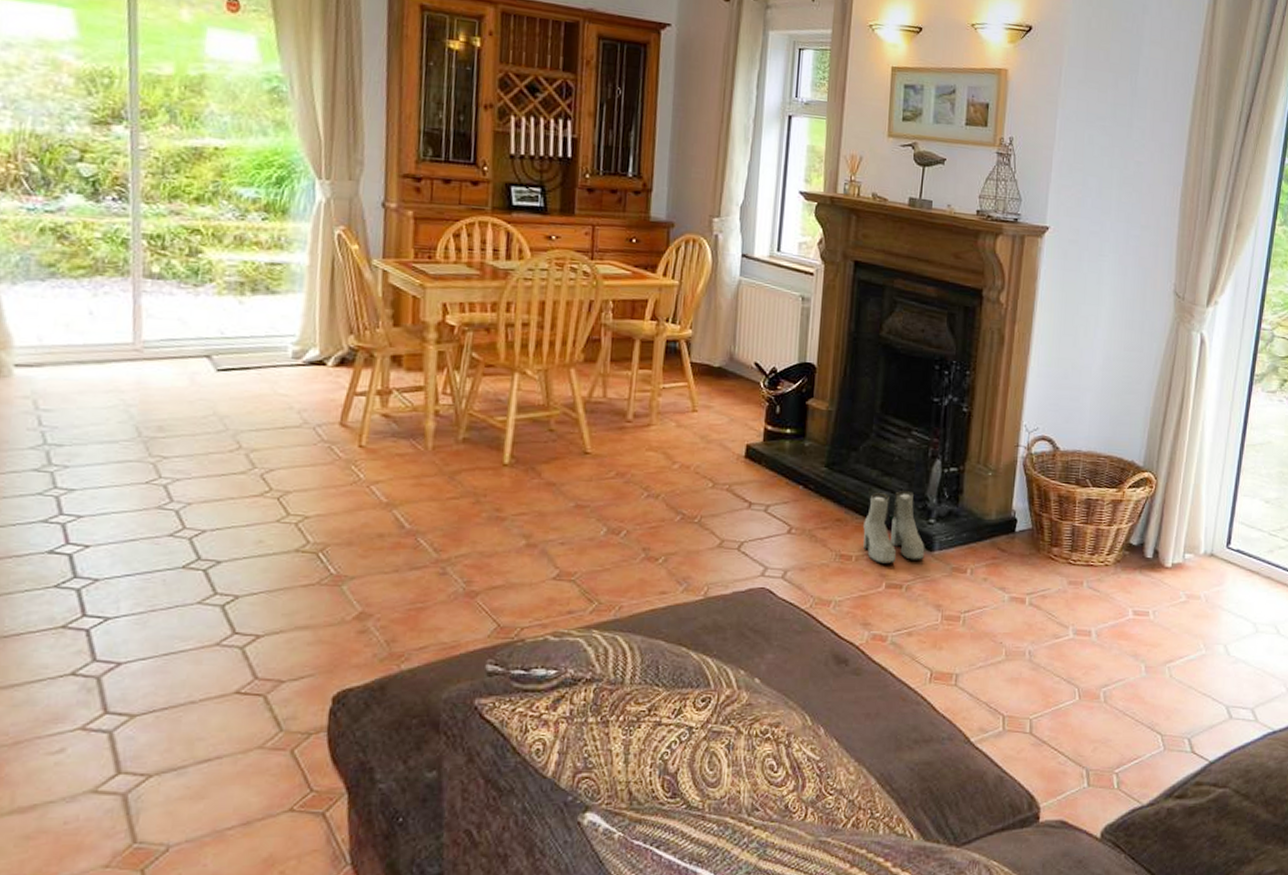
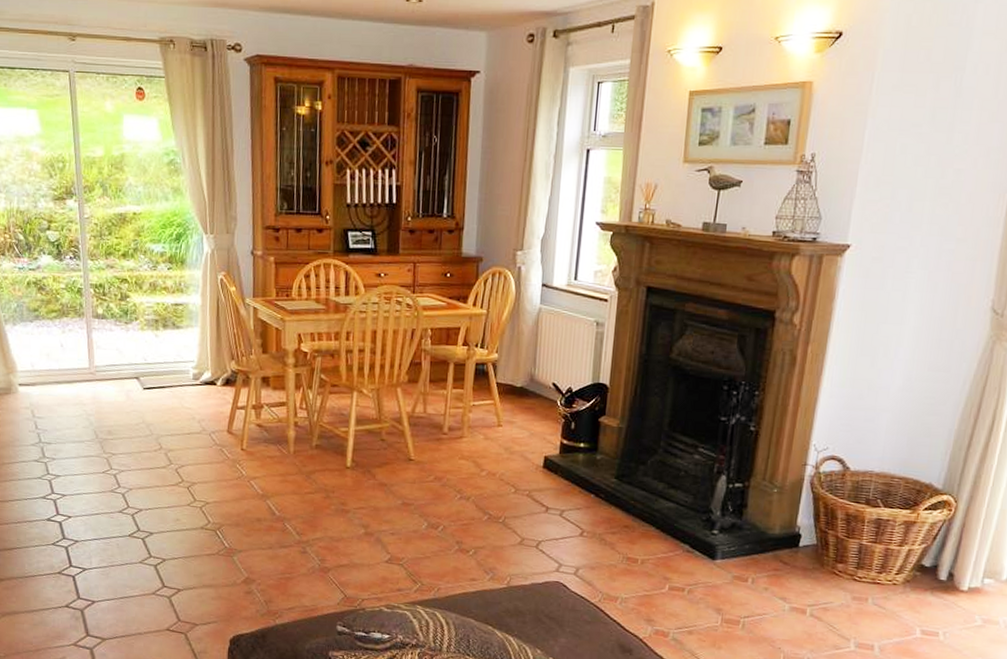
boots: present [863,491,925,564] -> none [649,503,708,569]

